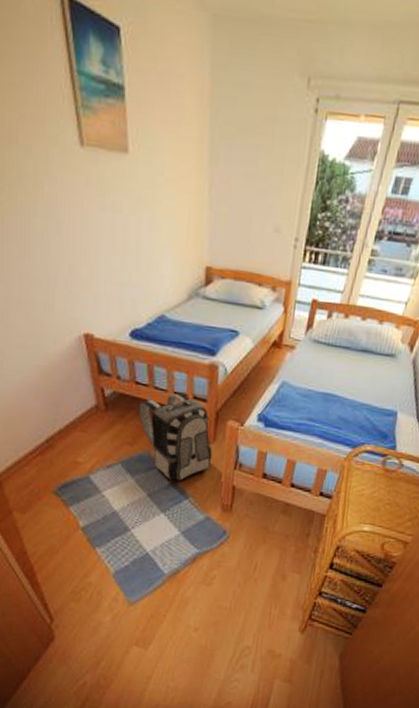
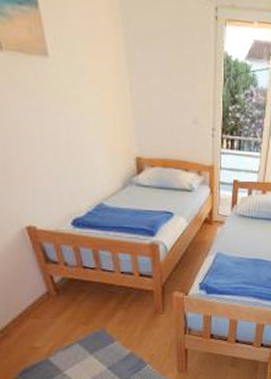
backpack: present [138,392,213,481] -> none [88,272,164,352]

